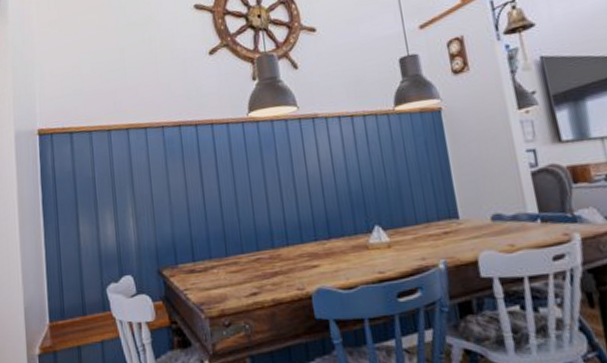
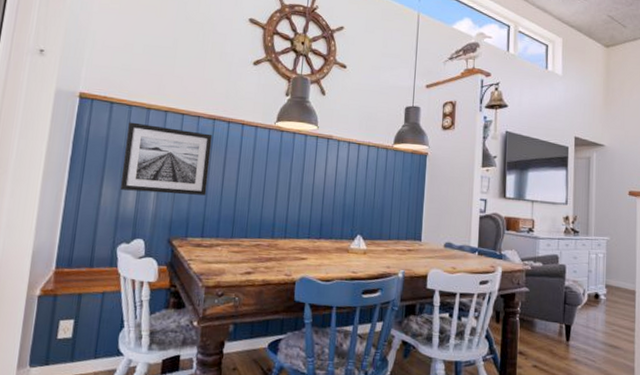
wall art: none [92,143,188,225] -> present [120,122,213,196]

